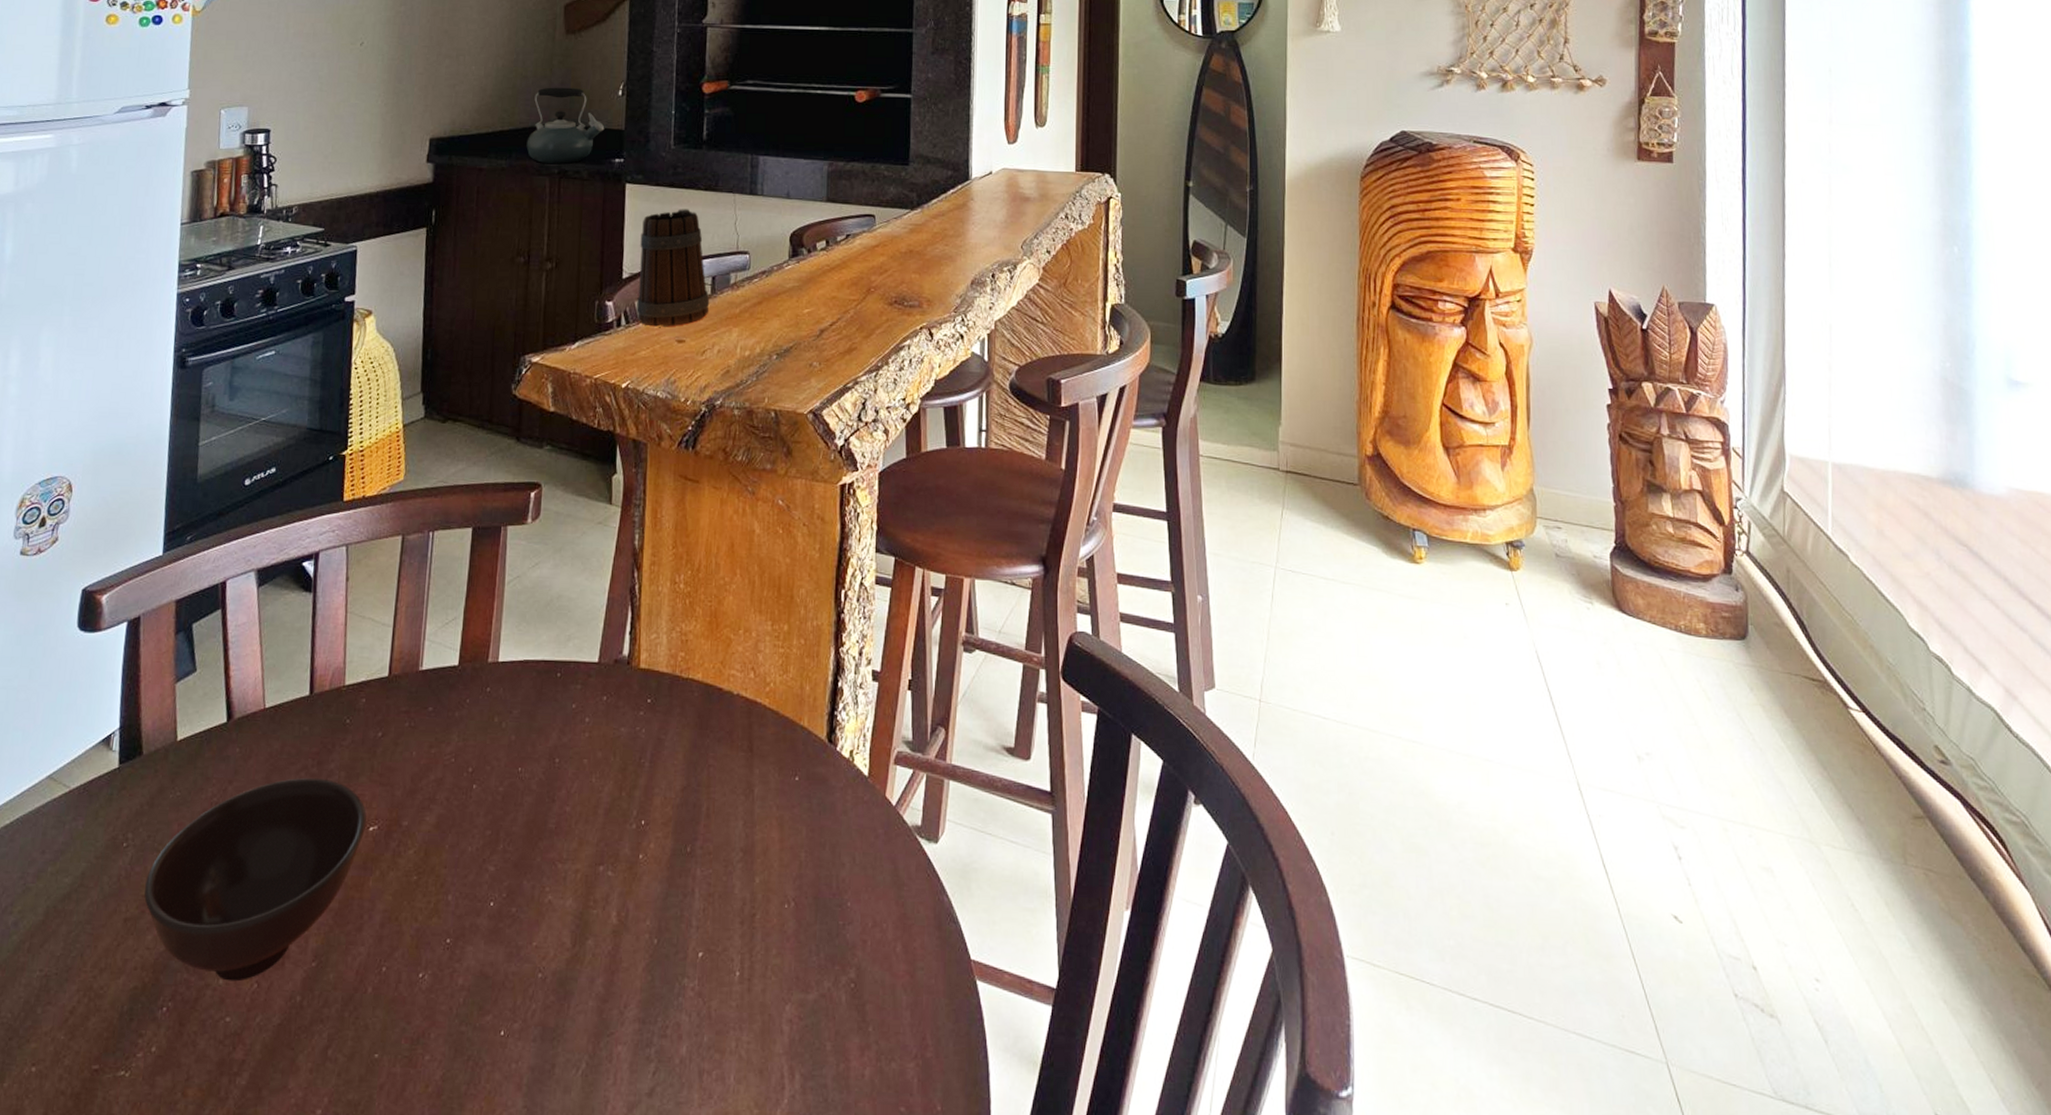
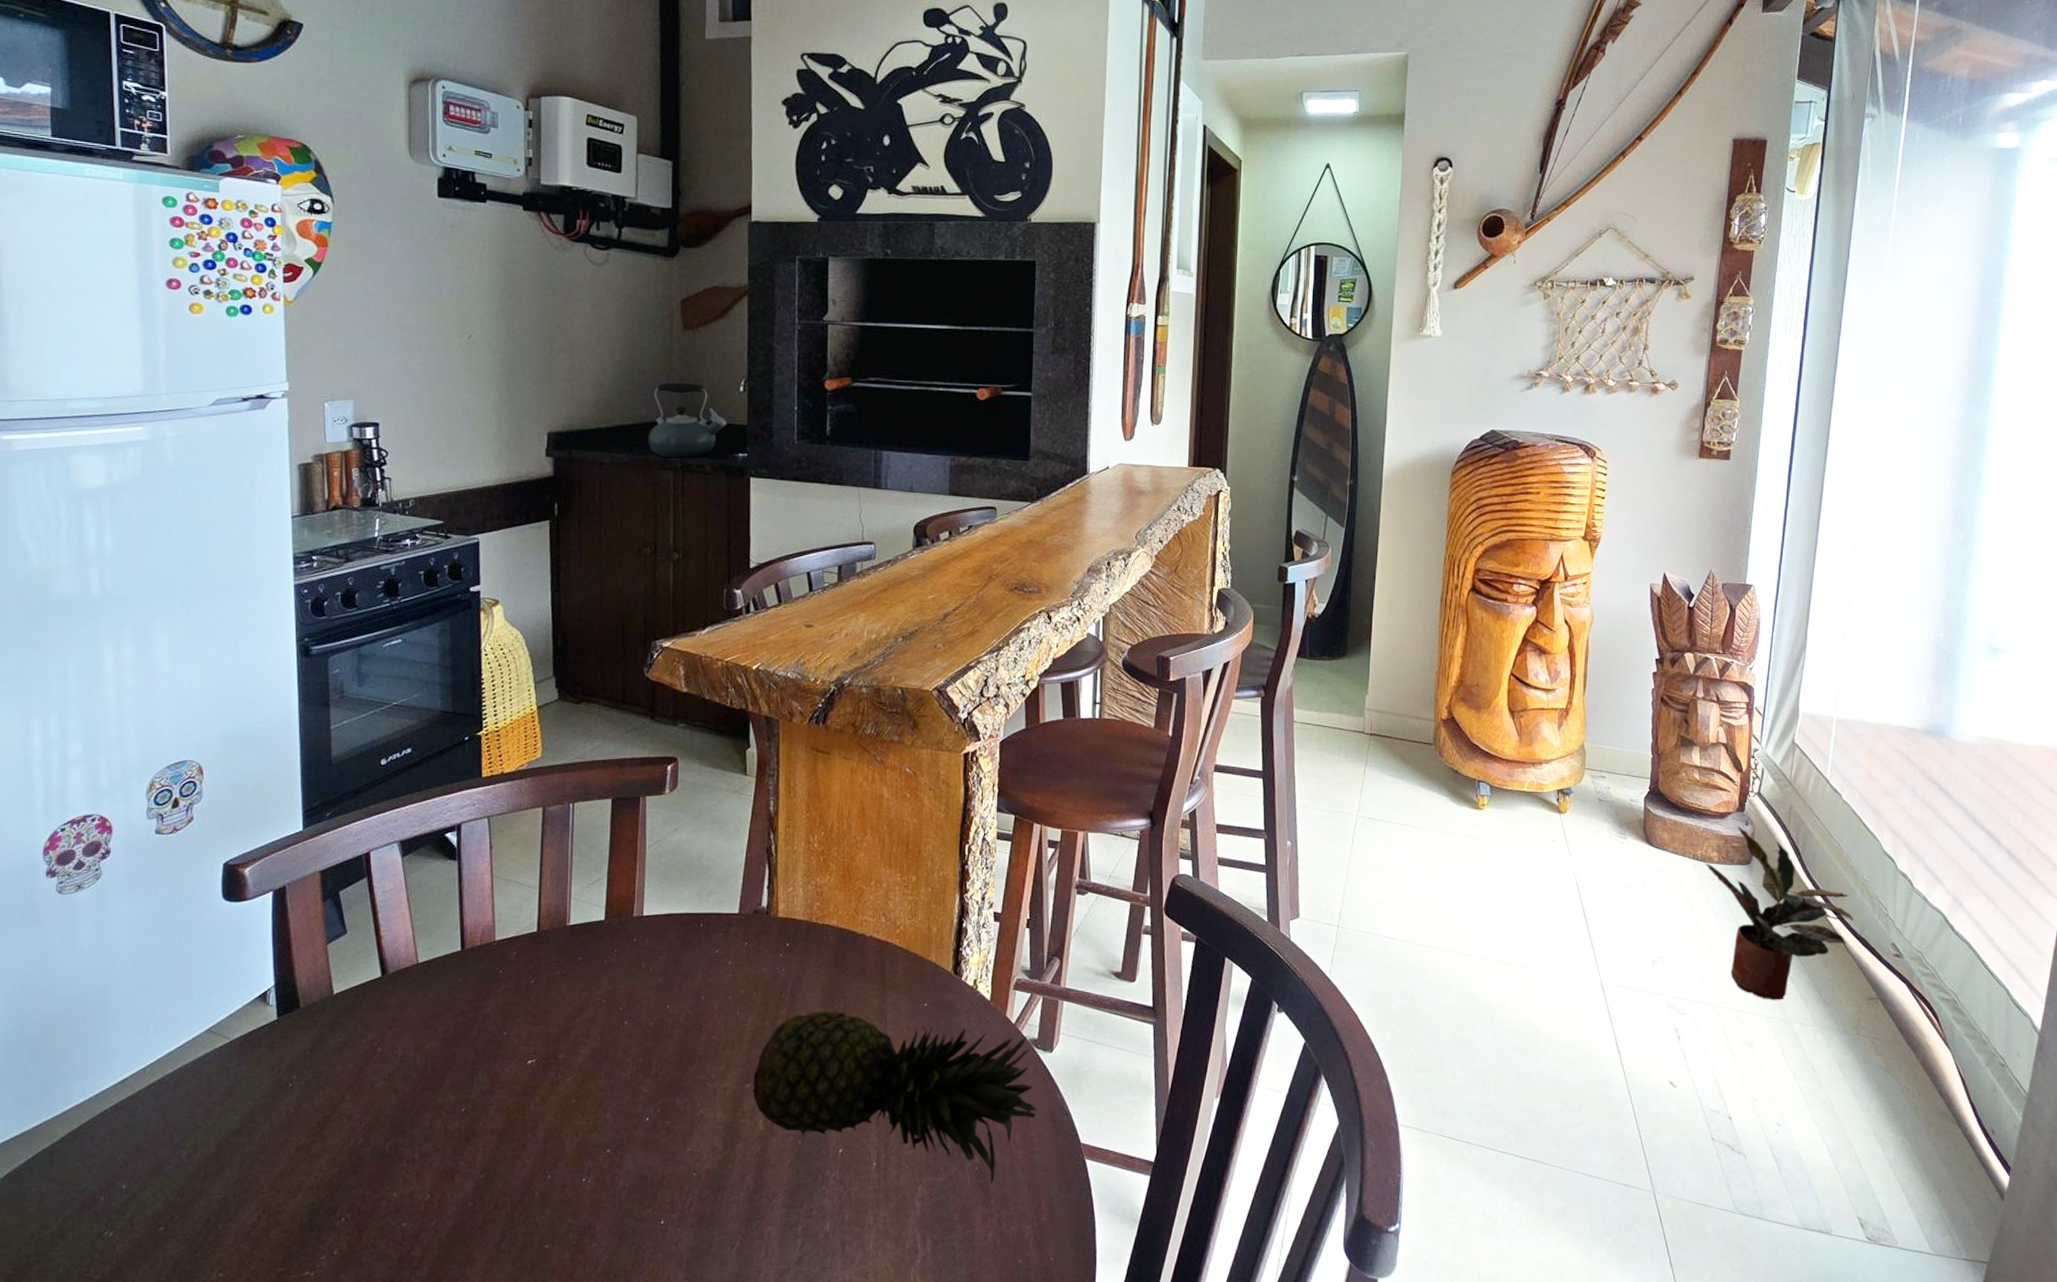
bowl: present [144,777,367,982] -> none [313,1021,524,1194]
fruit: none [606,782,921,1007] -> present [753,1012,1037,1184]
beer mug: present [636,209,710,327] -> none [765,502,837,613]
potted plant: none [1690,592,1882,815] -> present [1705,826,1853,1000]

